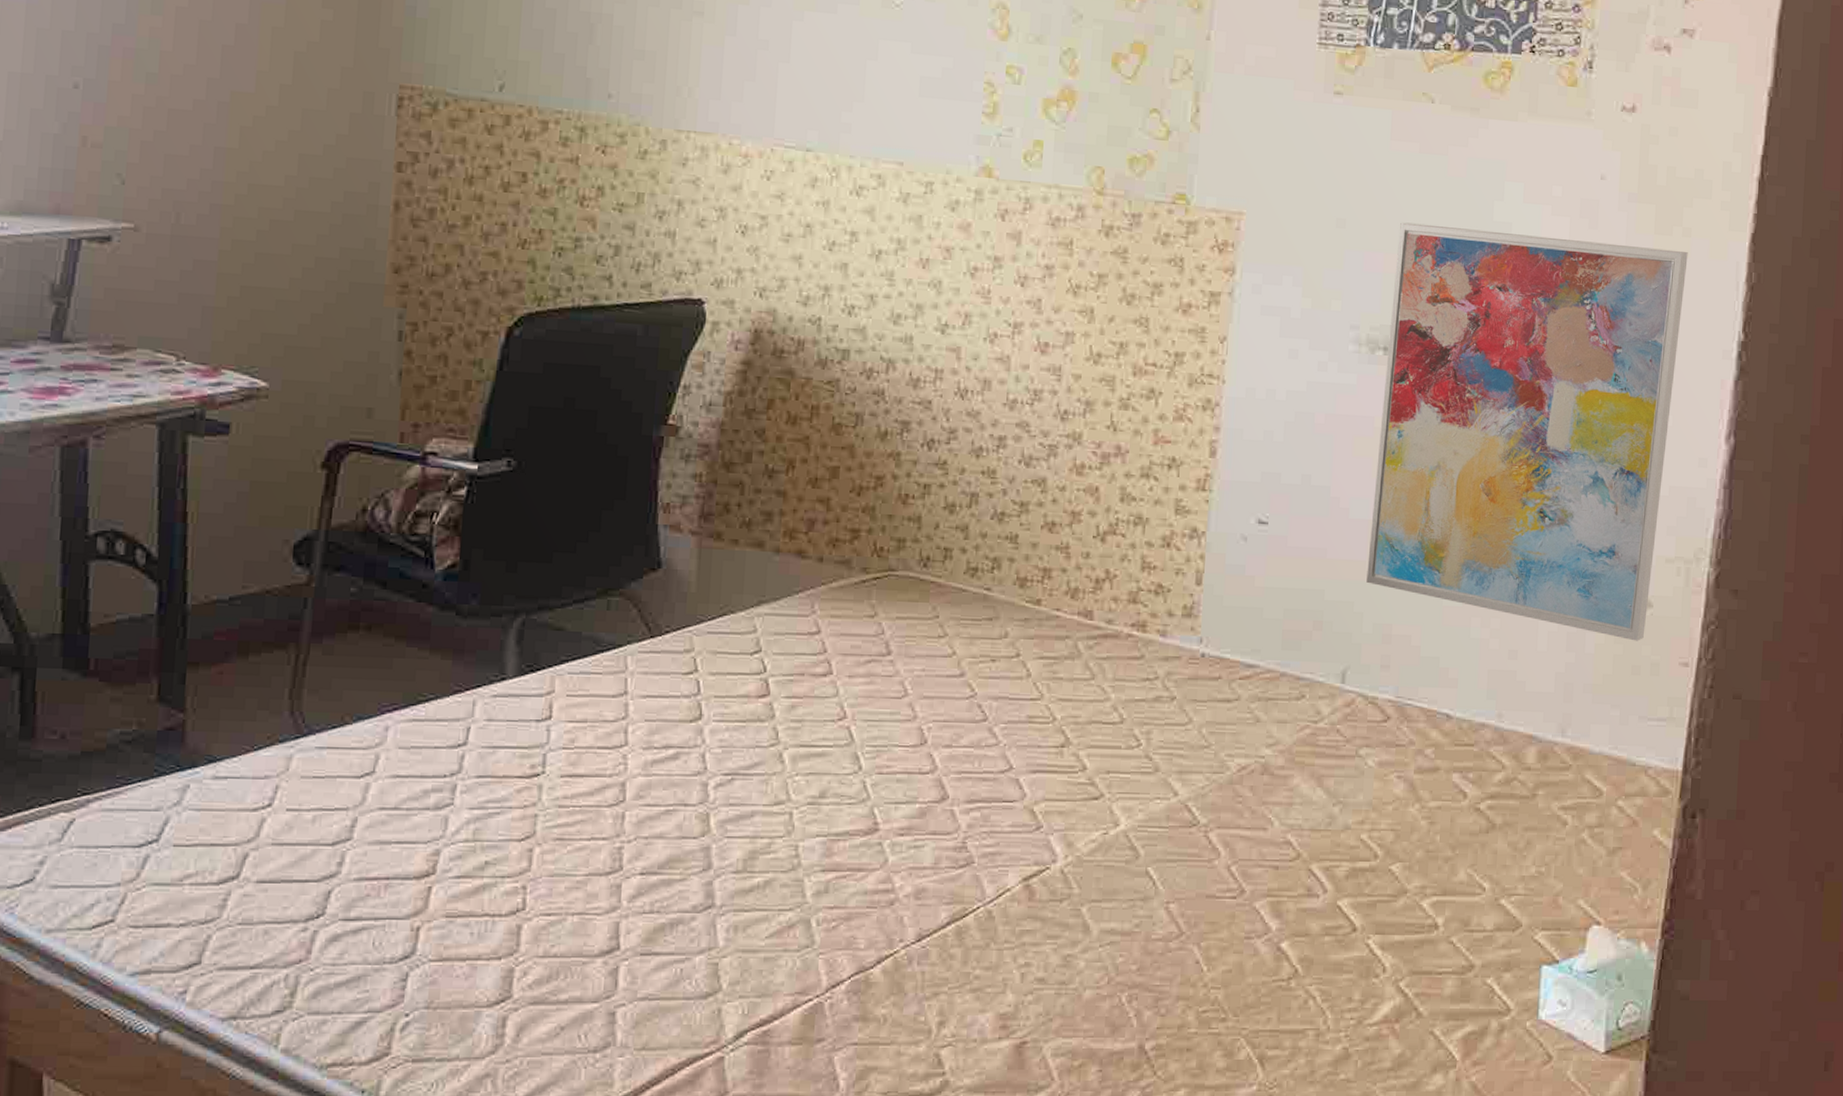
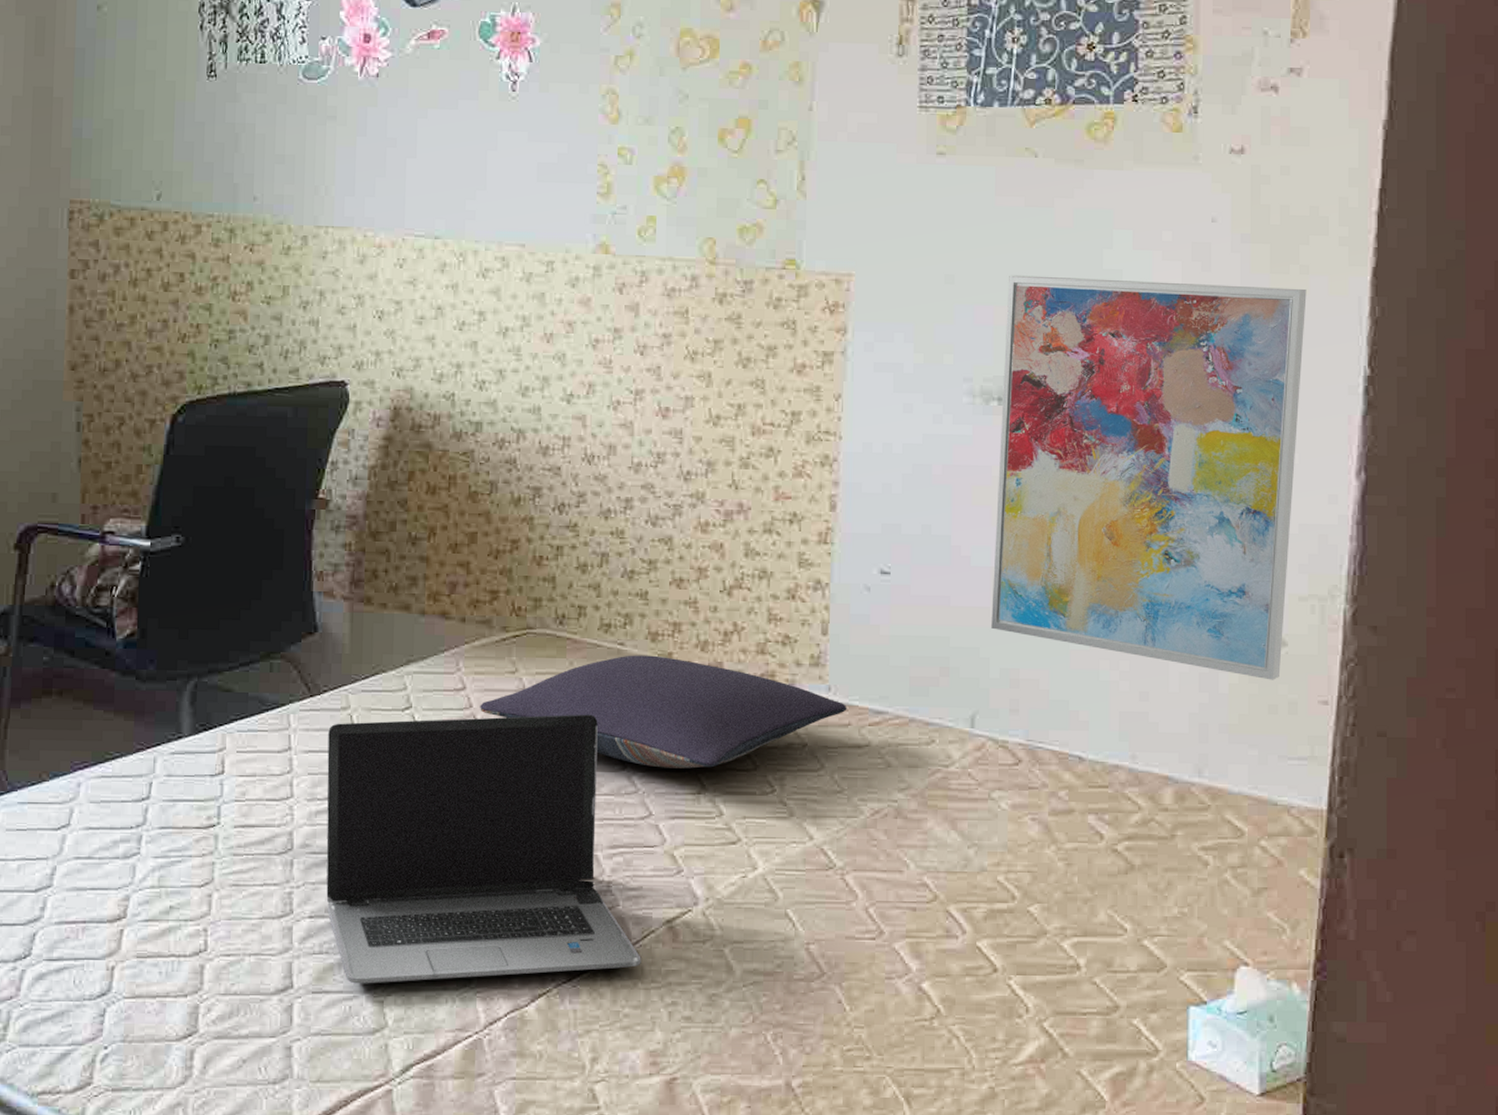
laptop computer: none [659,661,995,945] -> present [326,714,641,984]
pillow: none [835,601,1218,721] -> present [480,655,847,769]

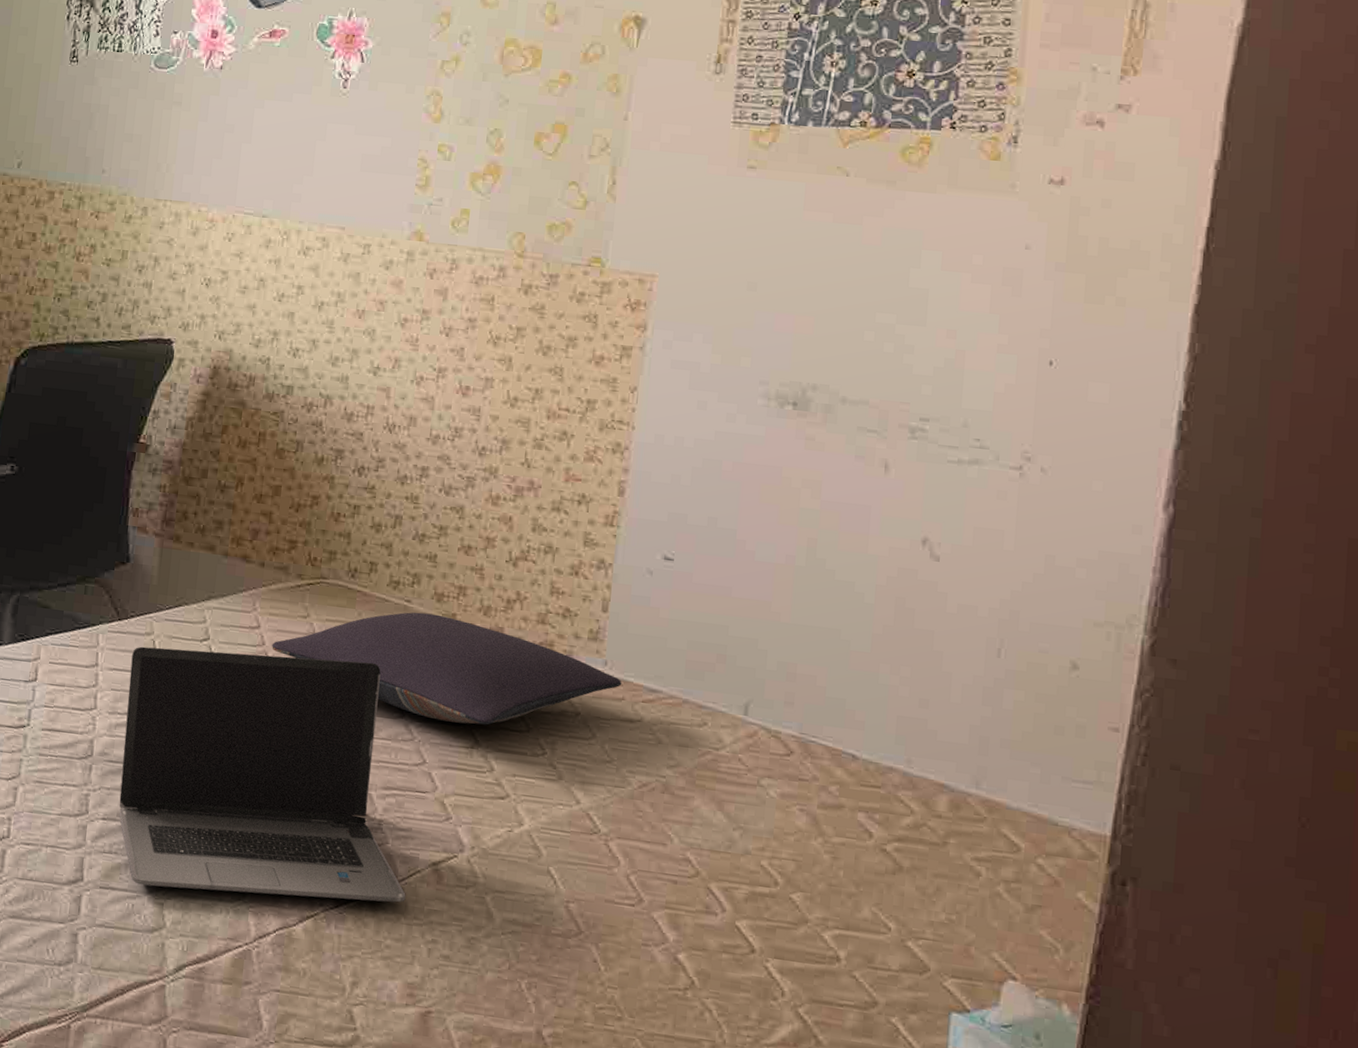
wall art: present [991,275,1307,680] -> none [771,286,1122,702]

